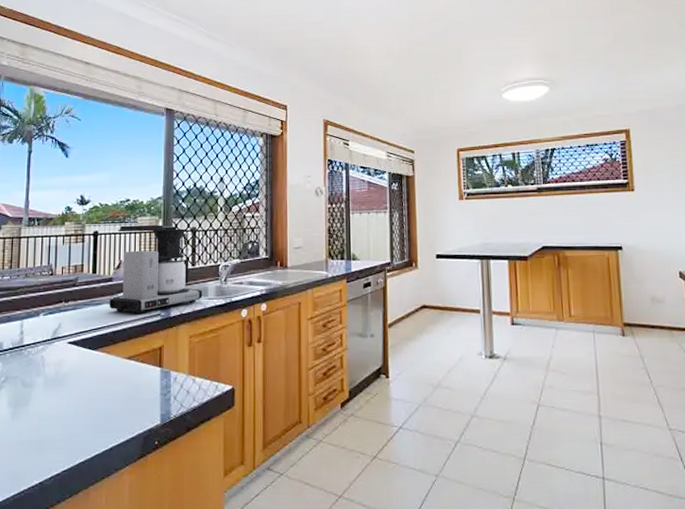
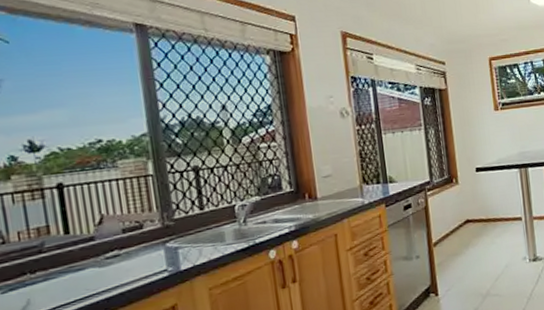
coffee maker: present [109,224,203,315] -> none [91,166,219,275]

